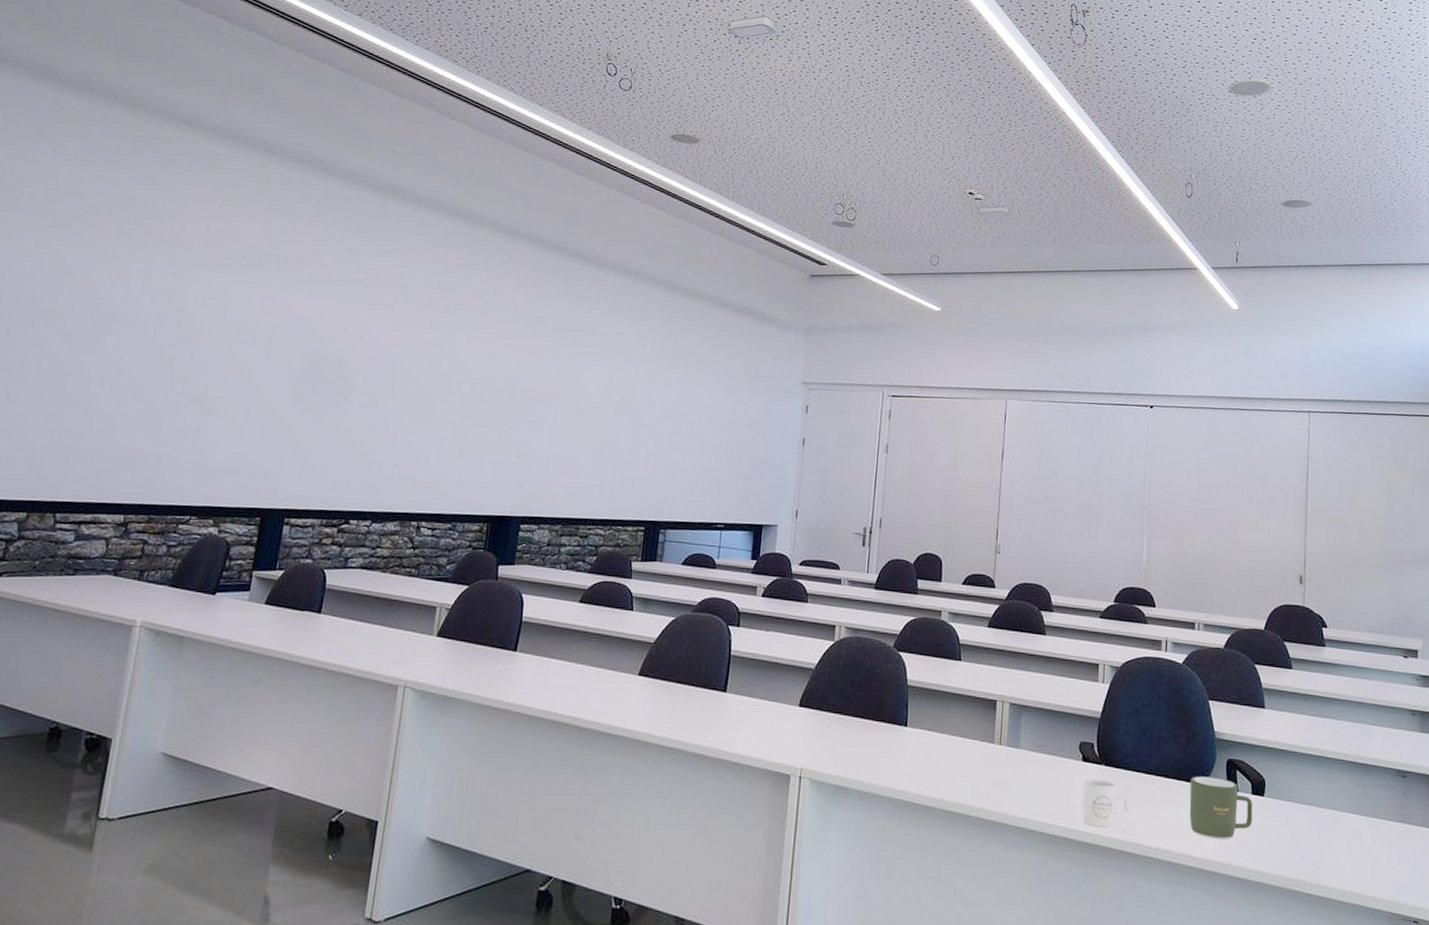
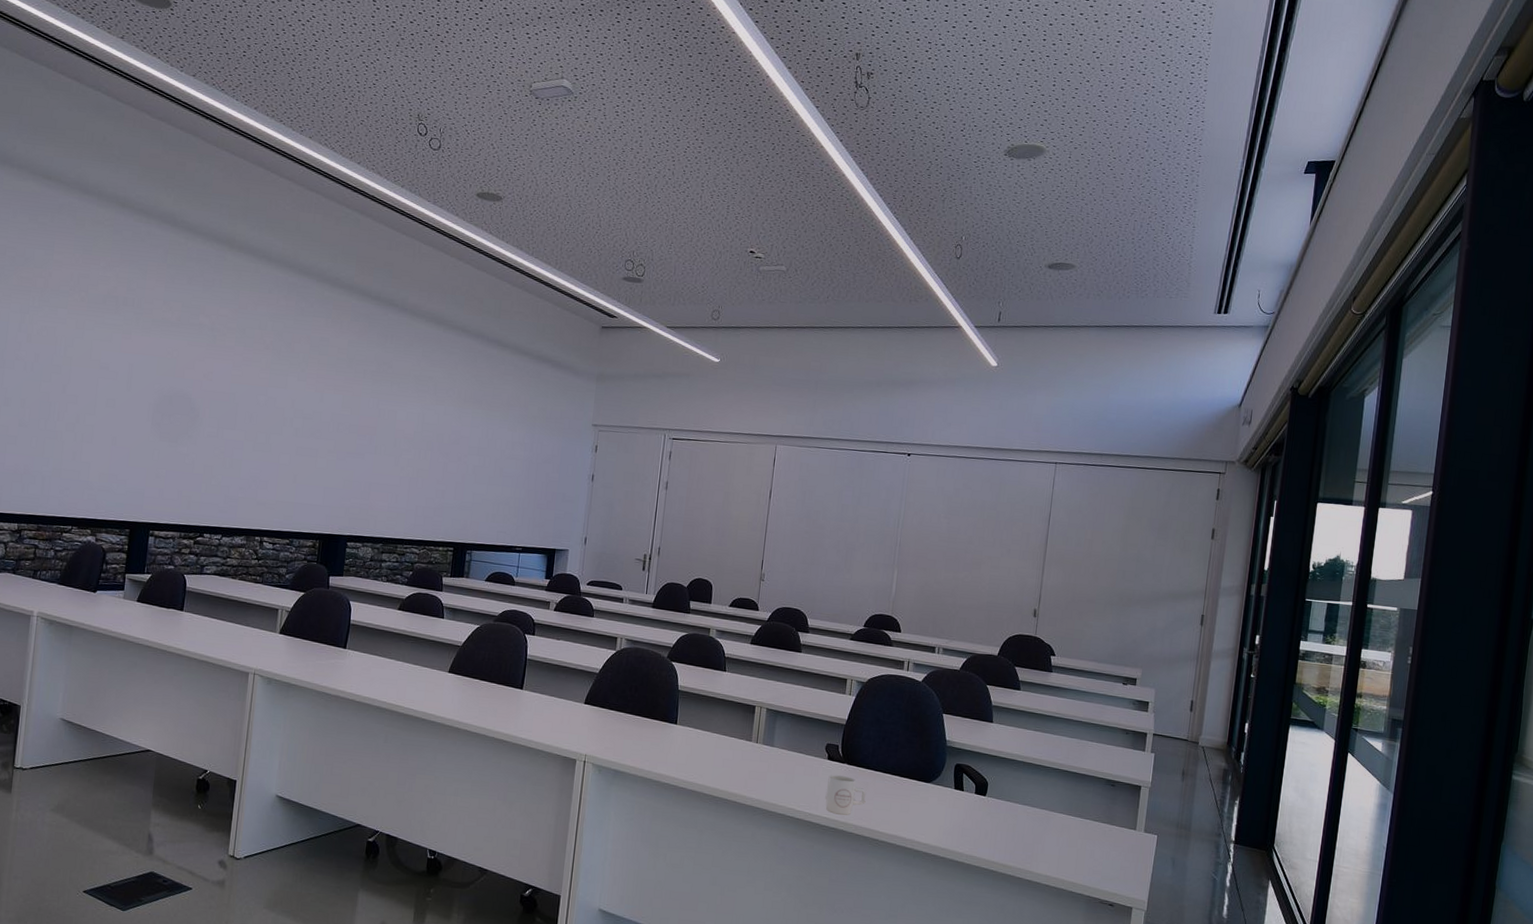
mug: present [1189,776,1253,841] -> none [919,776,976,831]

